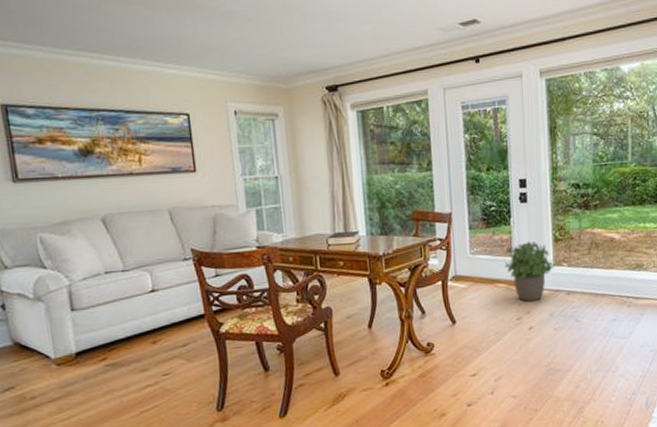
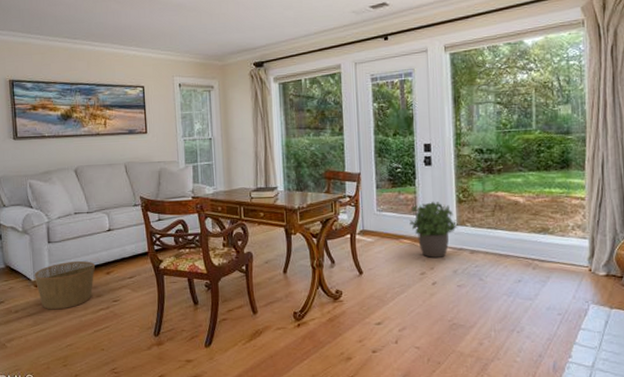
basket: none [54,329,137,392] -> present [34,260,96,310]

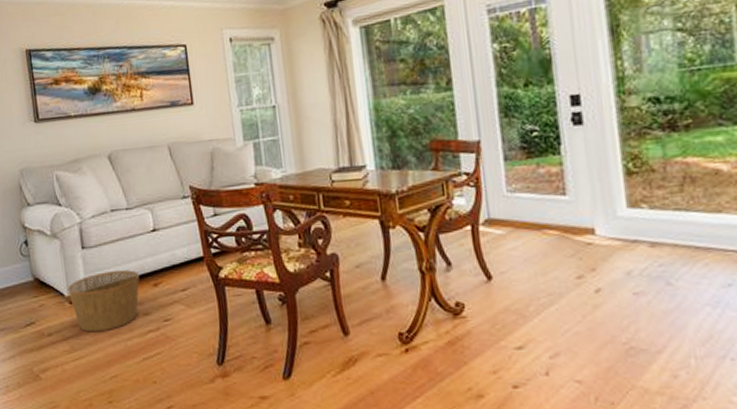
potted plant: present [409,201,459,258] -> none [555,174,631,255]

